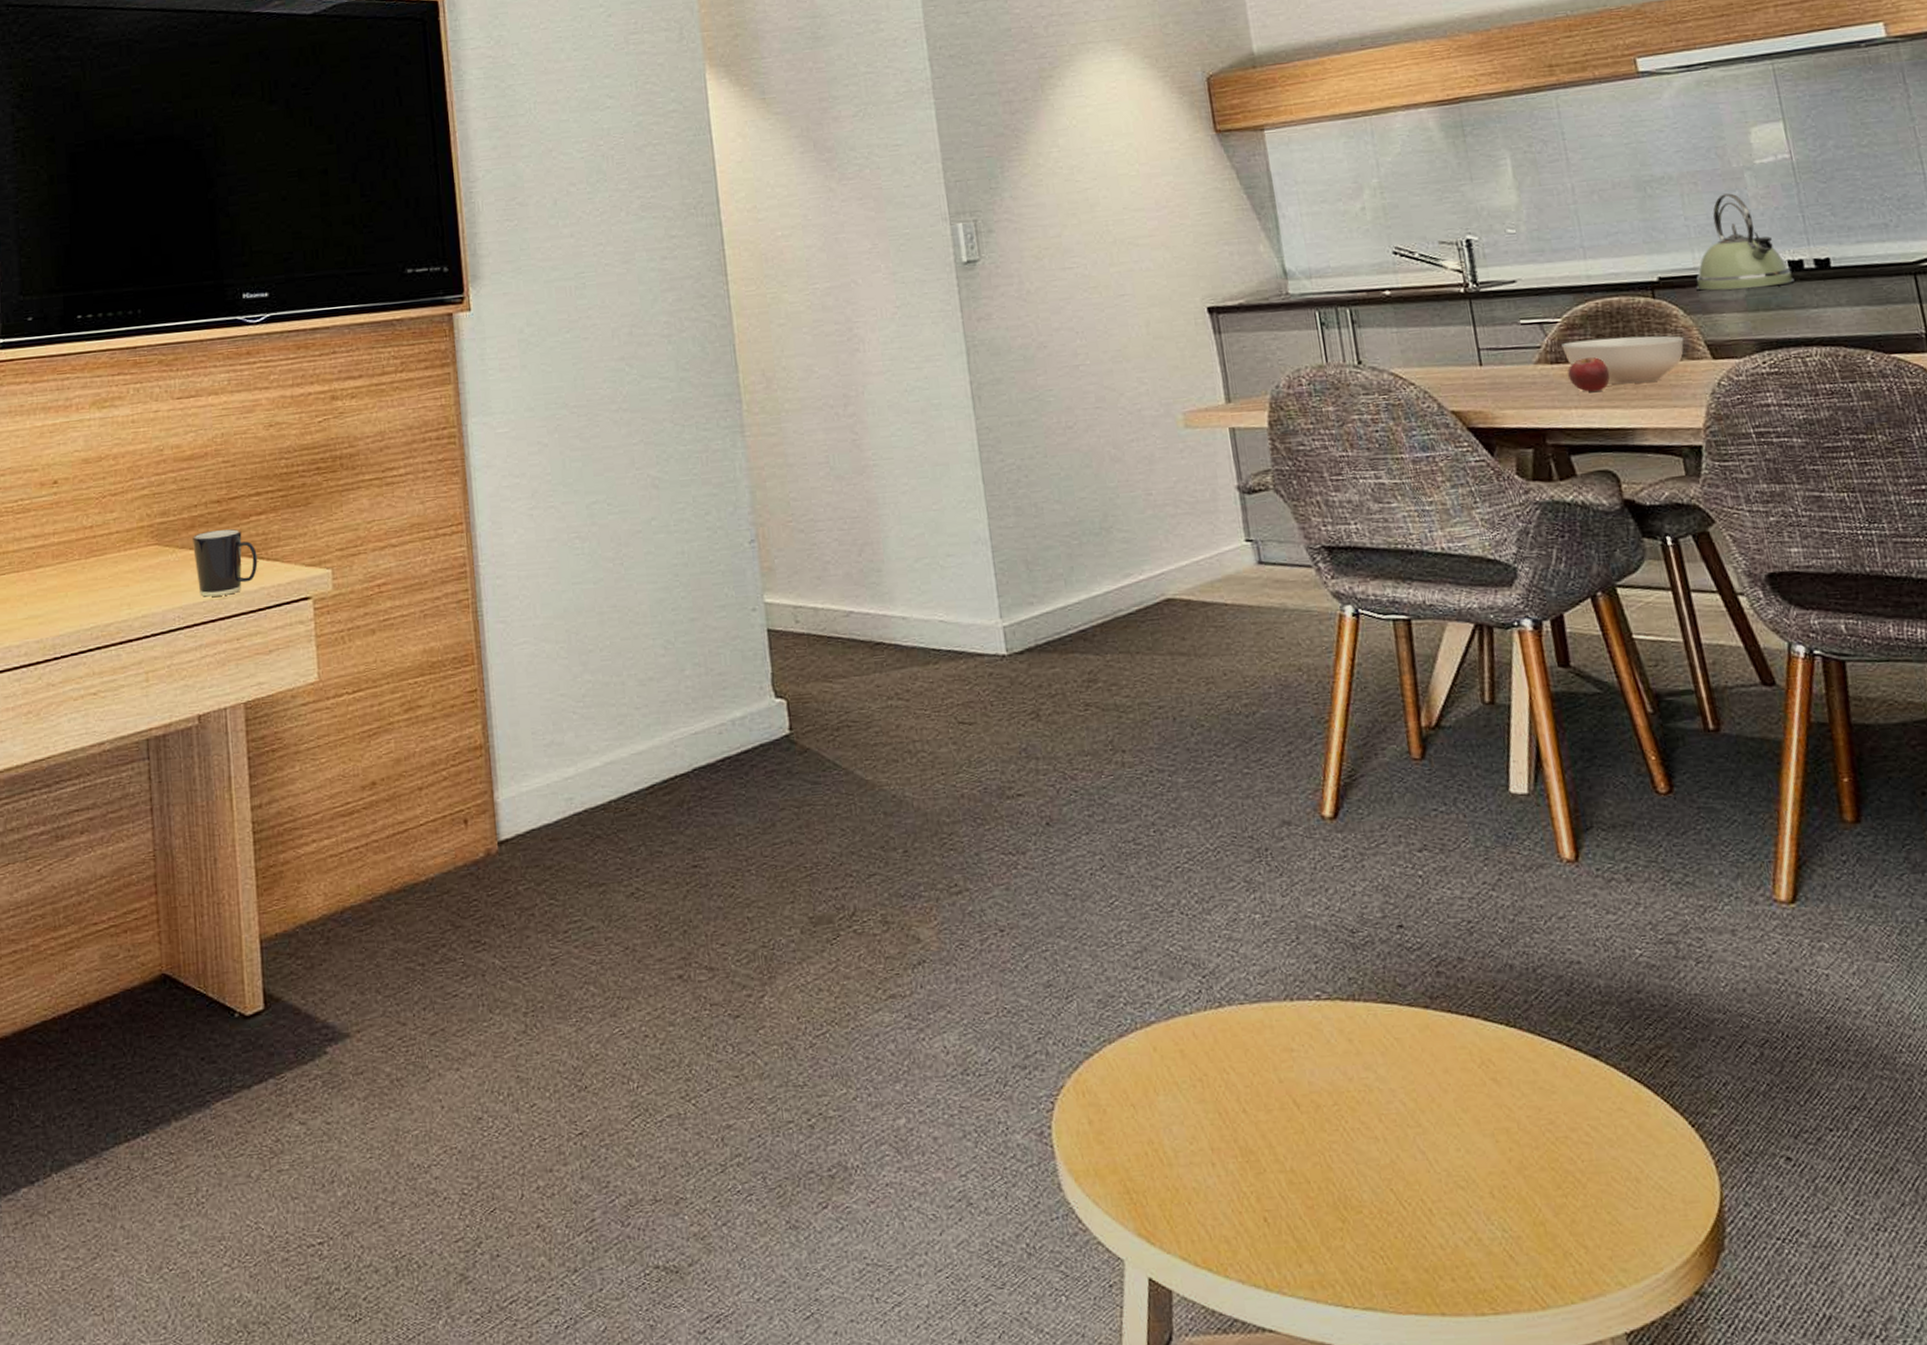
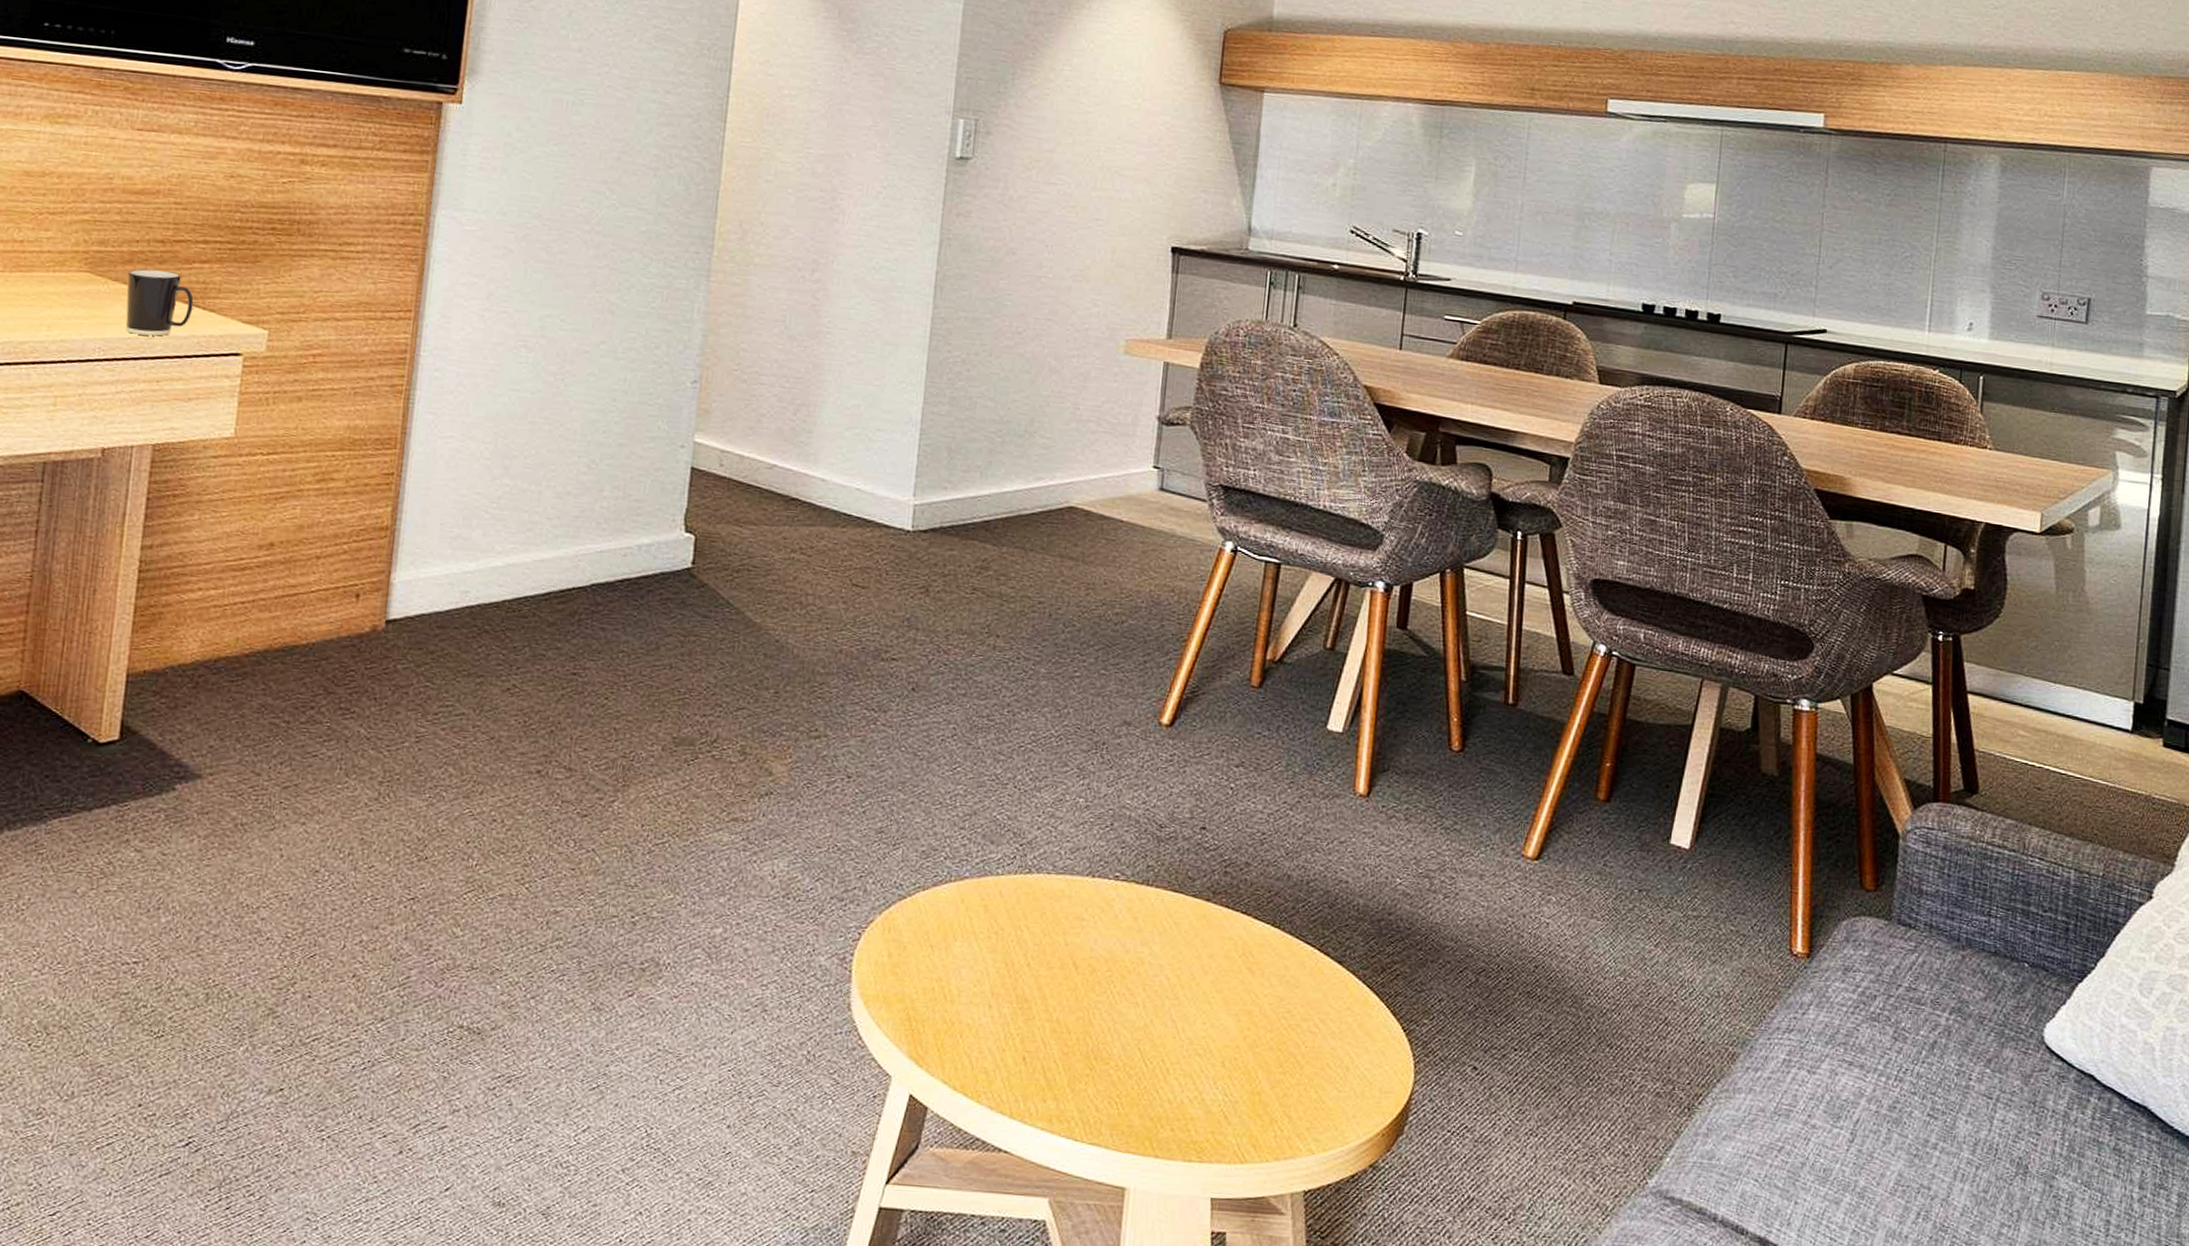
bowl: present [1561,335,1685,385] -> none [1474,343,1580,394]
fruit: present [1567,357,1610,392] -> none [1473,360,1510,393]
kettle: present [1696,193,1794,292] -> none [1602,238,1686,331]

